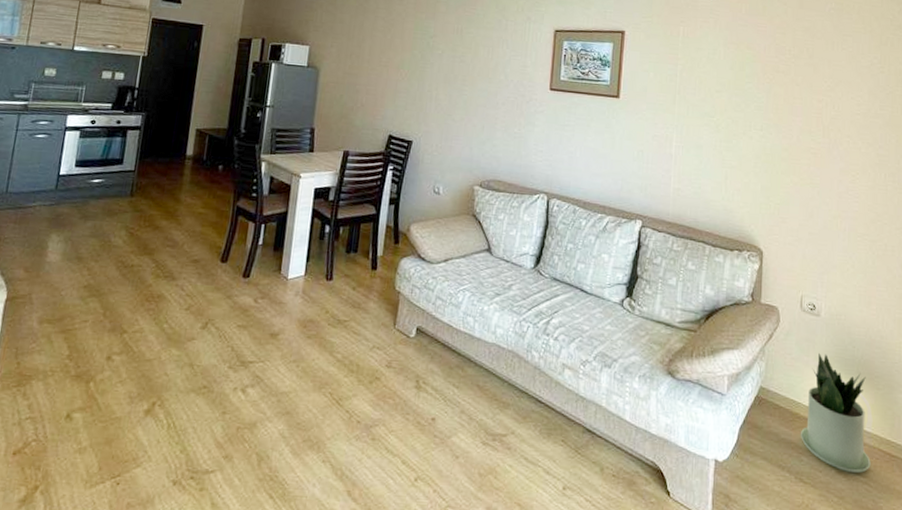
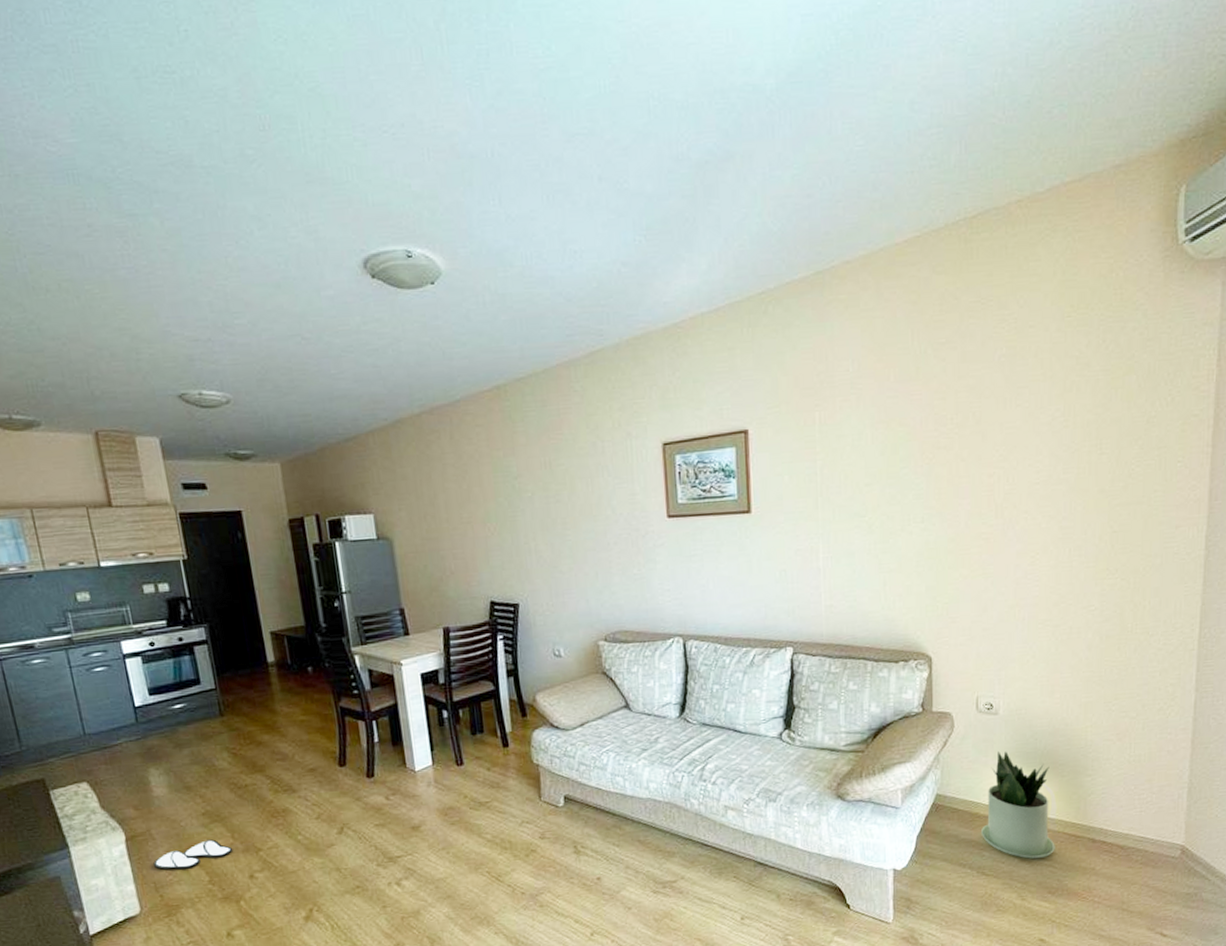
slippers: none [22,313,101,340] -> present [153,839,234,870]

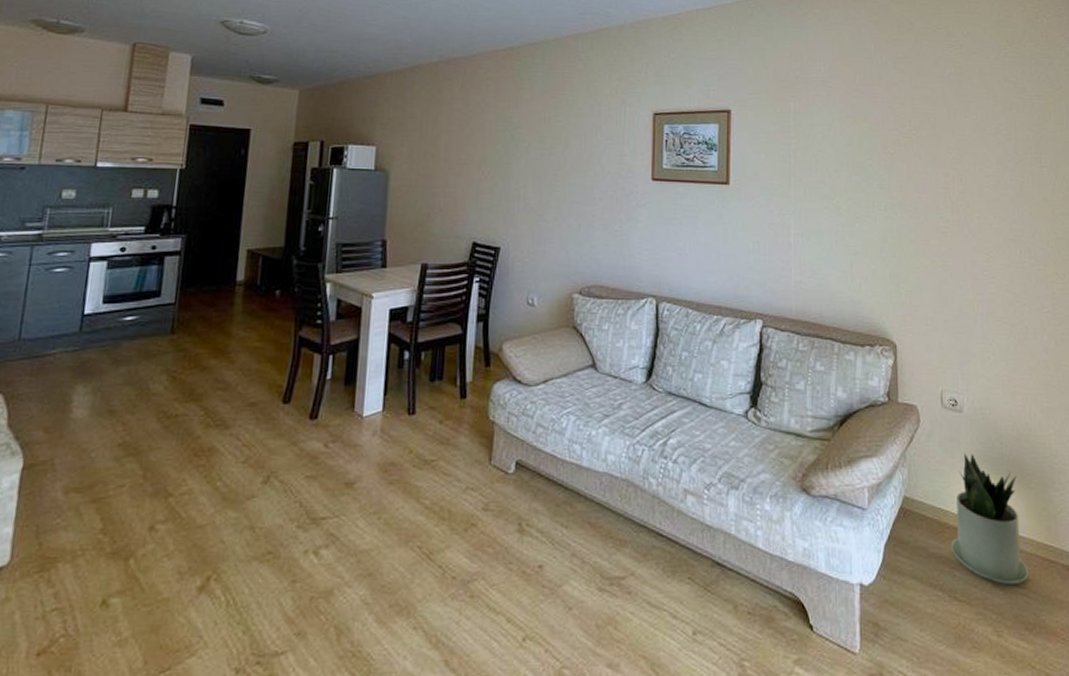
slippers: present [153,839,234,870] -> none [44,477,141,512]

